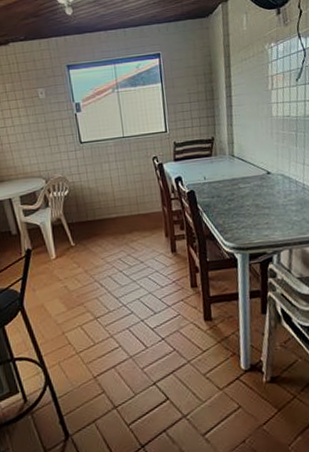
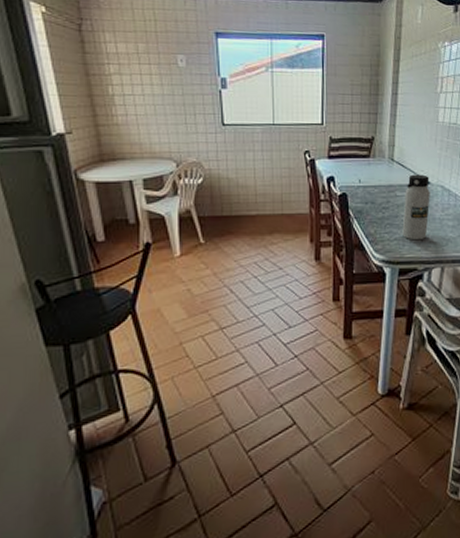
water bottle: none [247,166,273,227] -> present [402,174,430,241]

